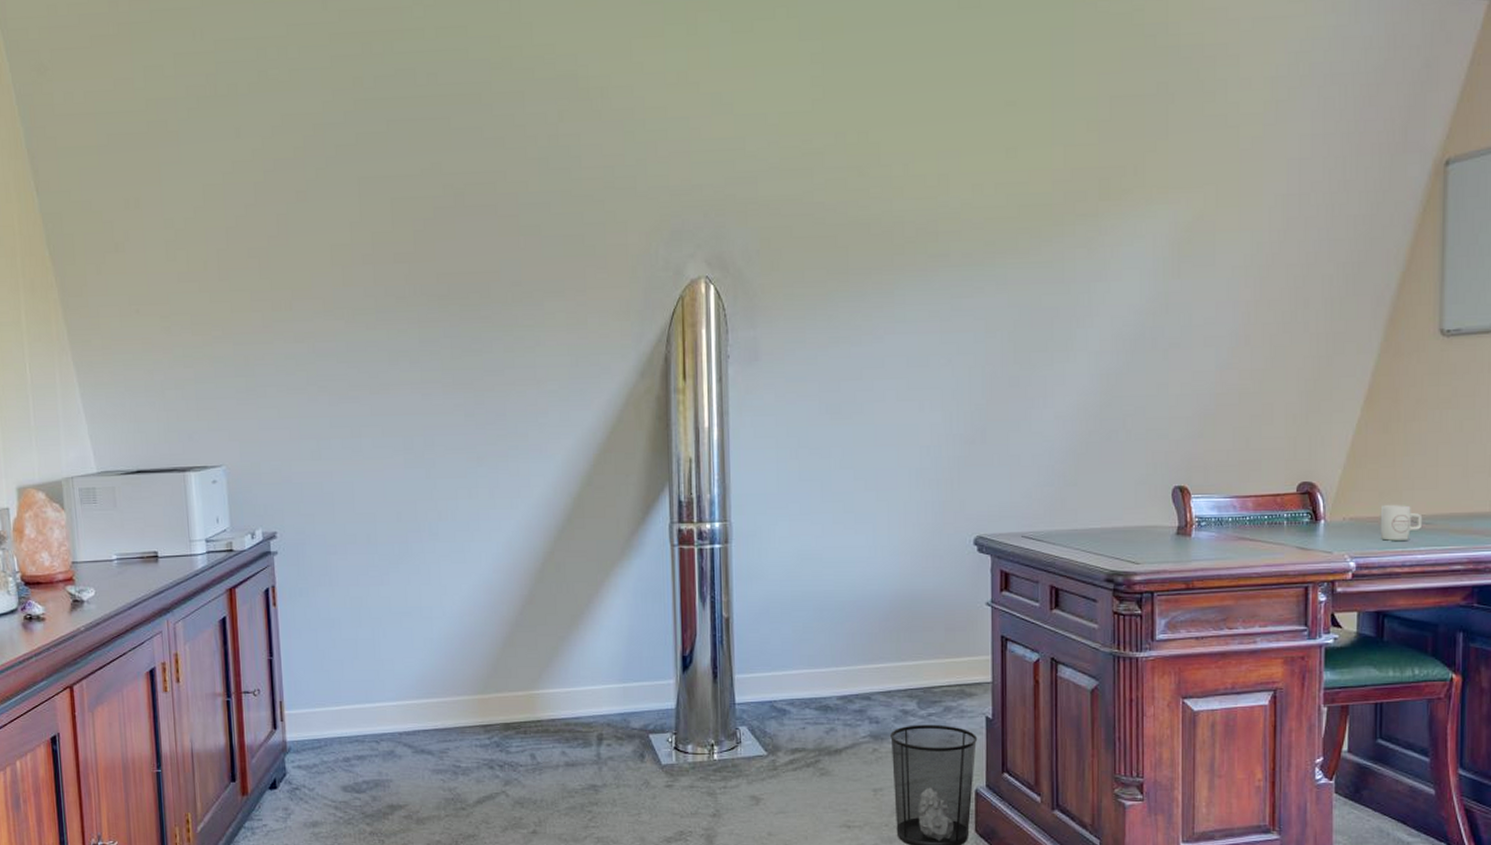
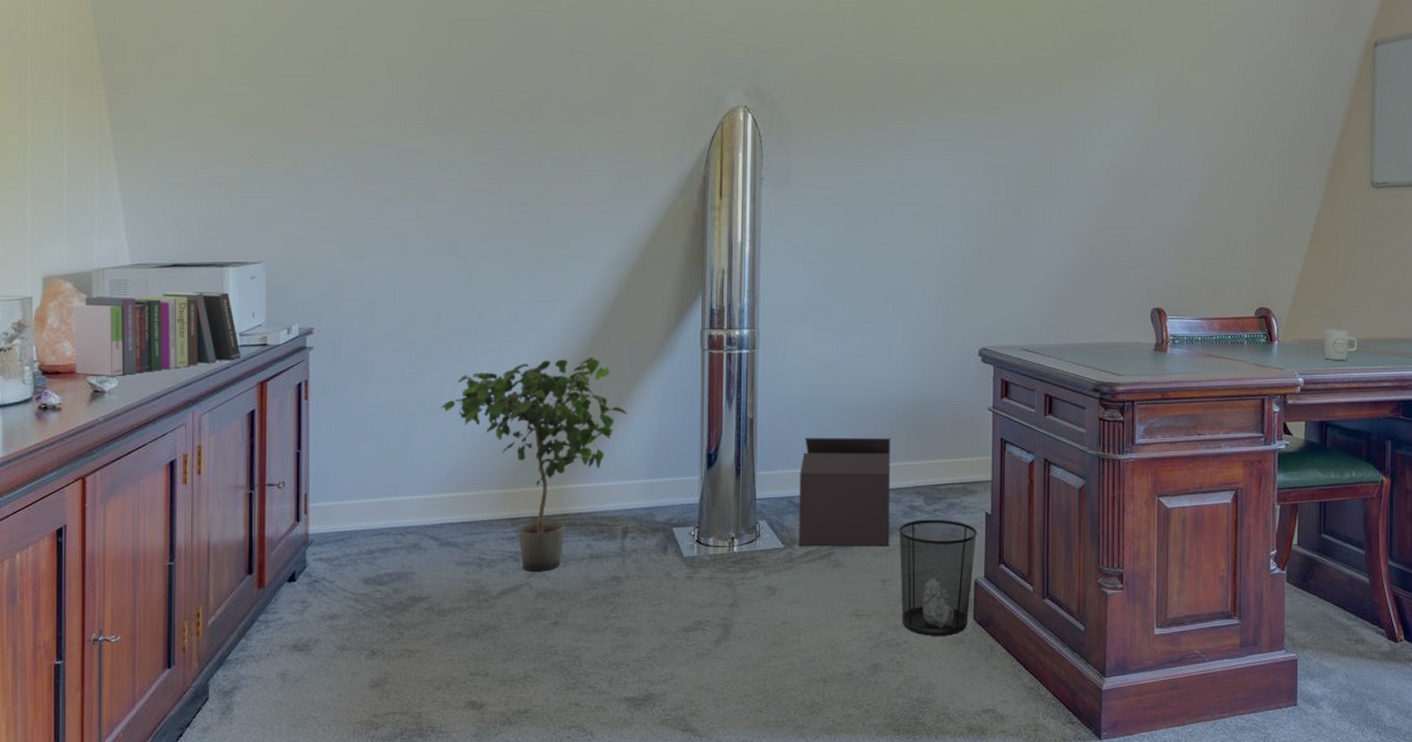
books: none [48,498,209,586] -> present [74,292,241,376]
potted plant: none [407,555,596,780] -> present [441,357,627,572]
cardboard box: none [781,636,881,754] -> present [799,437,891,547]

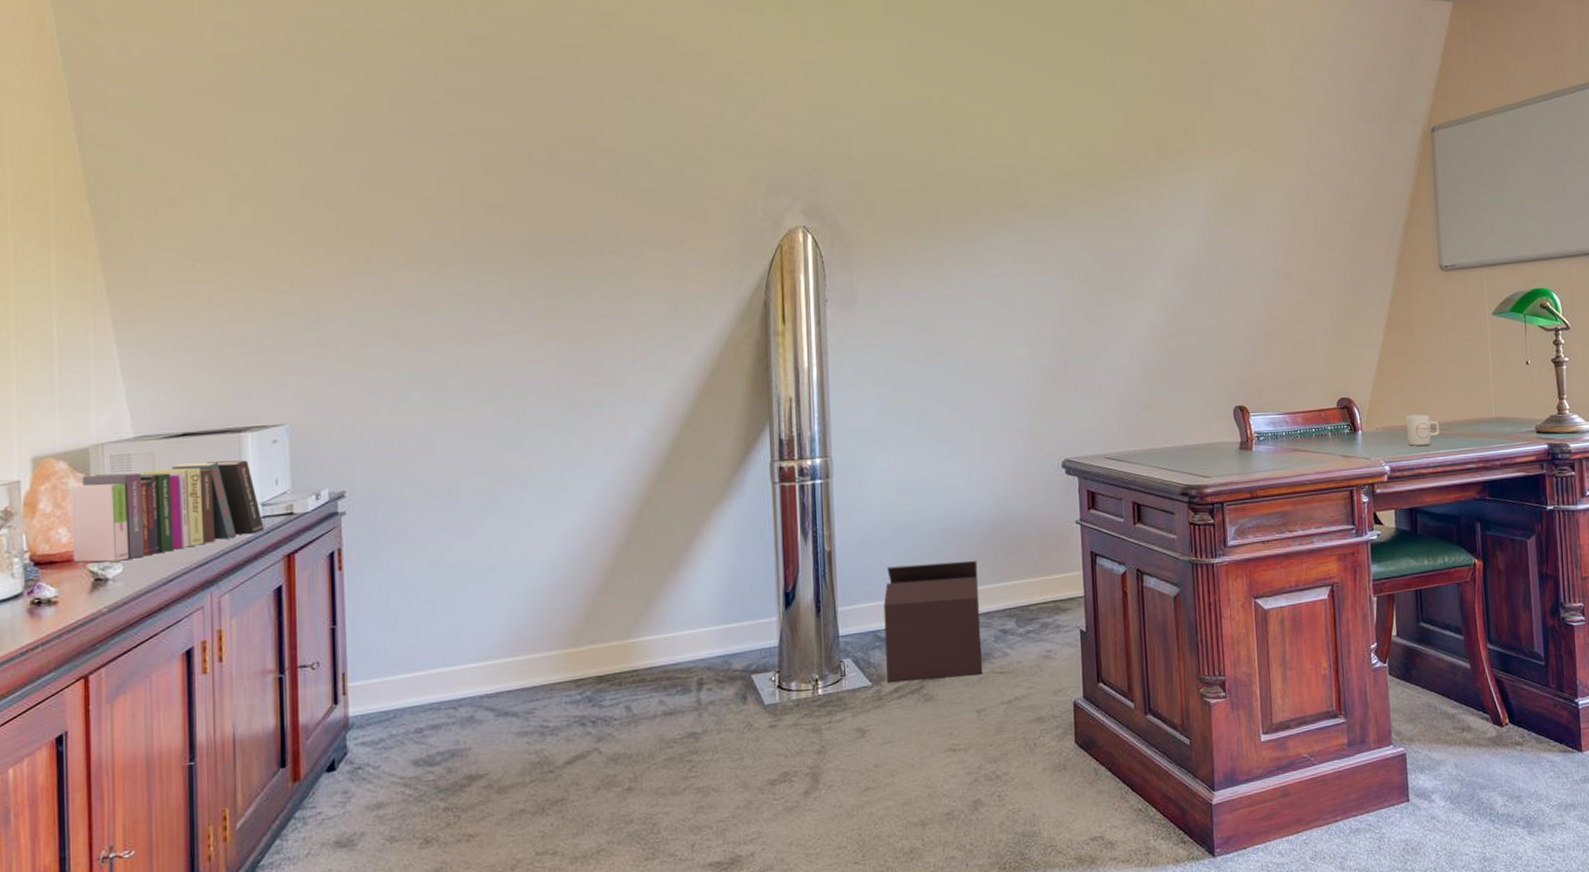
potted plant: present [441,357,627,572] -> none [491,499,696,736]
waste bin: present [899,519,978,636] -> none [991,641,1074,765]

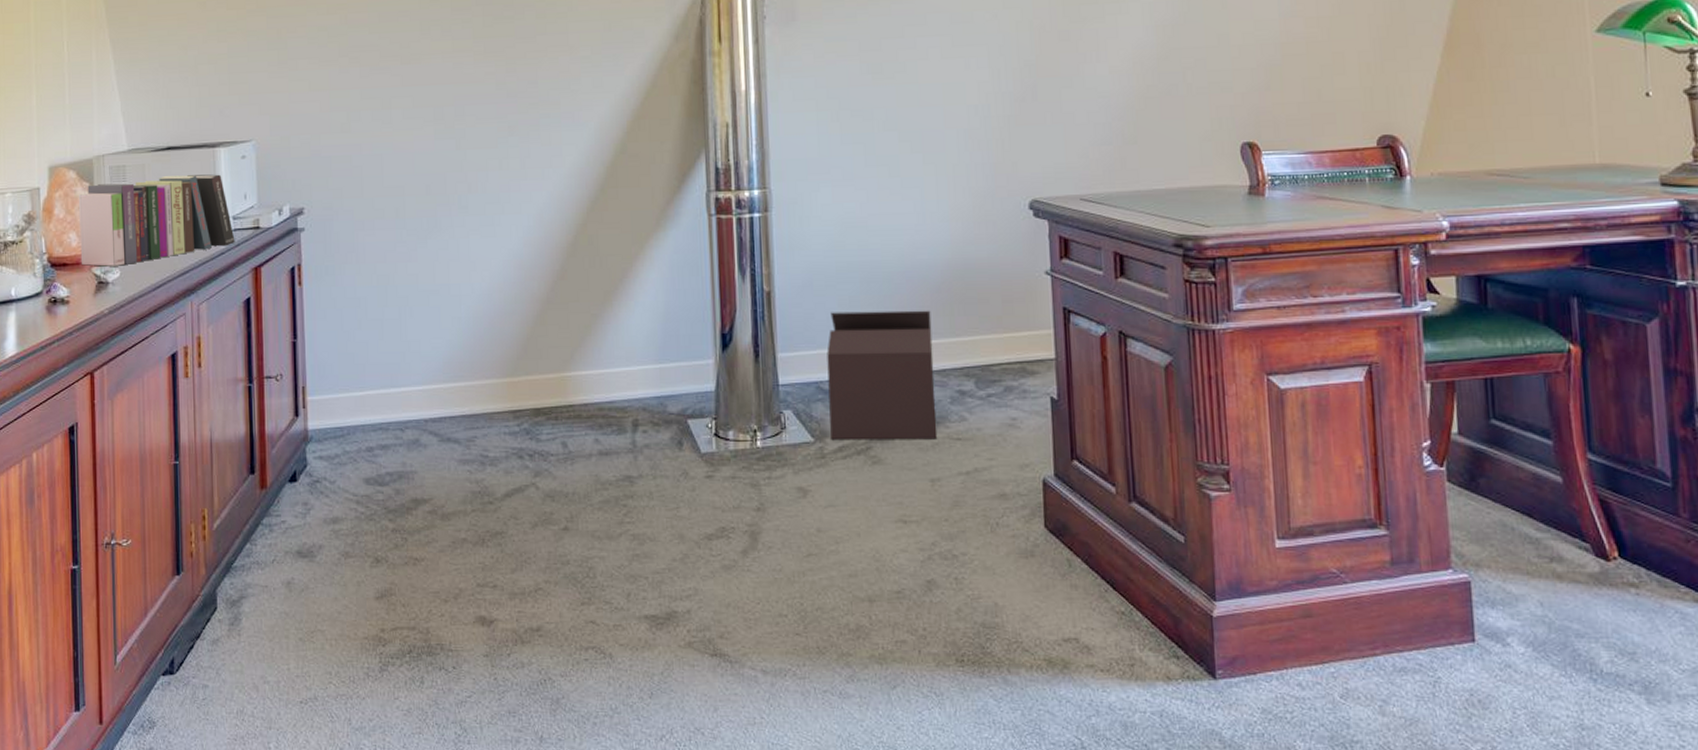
mug: present [1405,414,1440,446] -> none [1471,157,1520,197]

